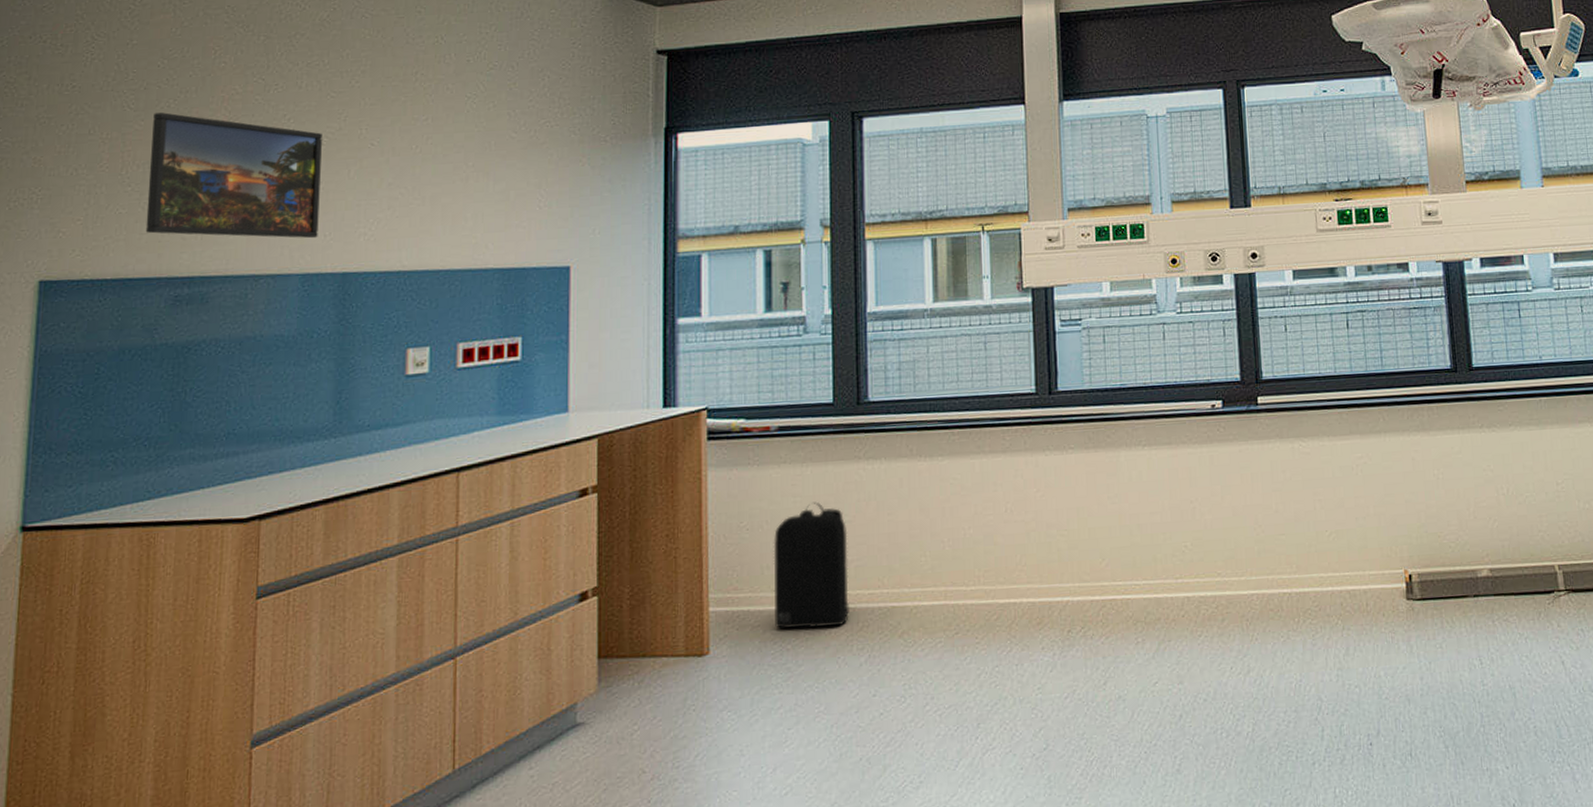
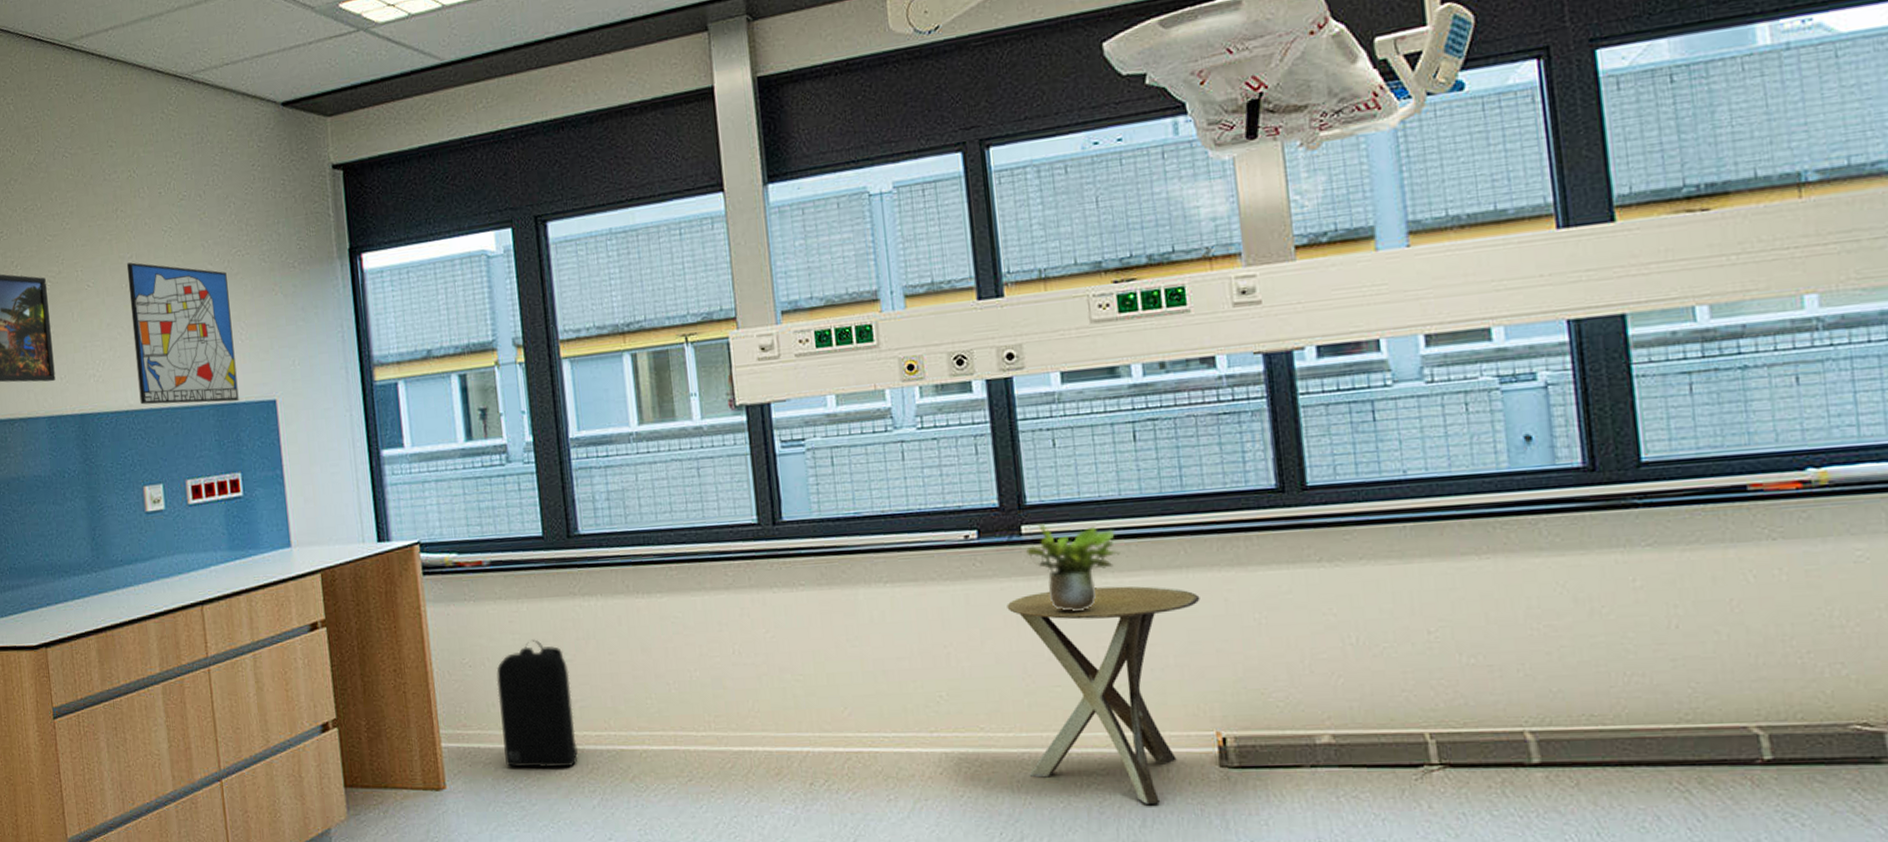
wall art: none [416,125,531,267] -> present [126,262,239,405]
side table: none [1243,448,1394,635] -> present [1006,586,1200,804]
potted plant: none [1260,395,1335,470] -> present [1025,523,1121,612]

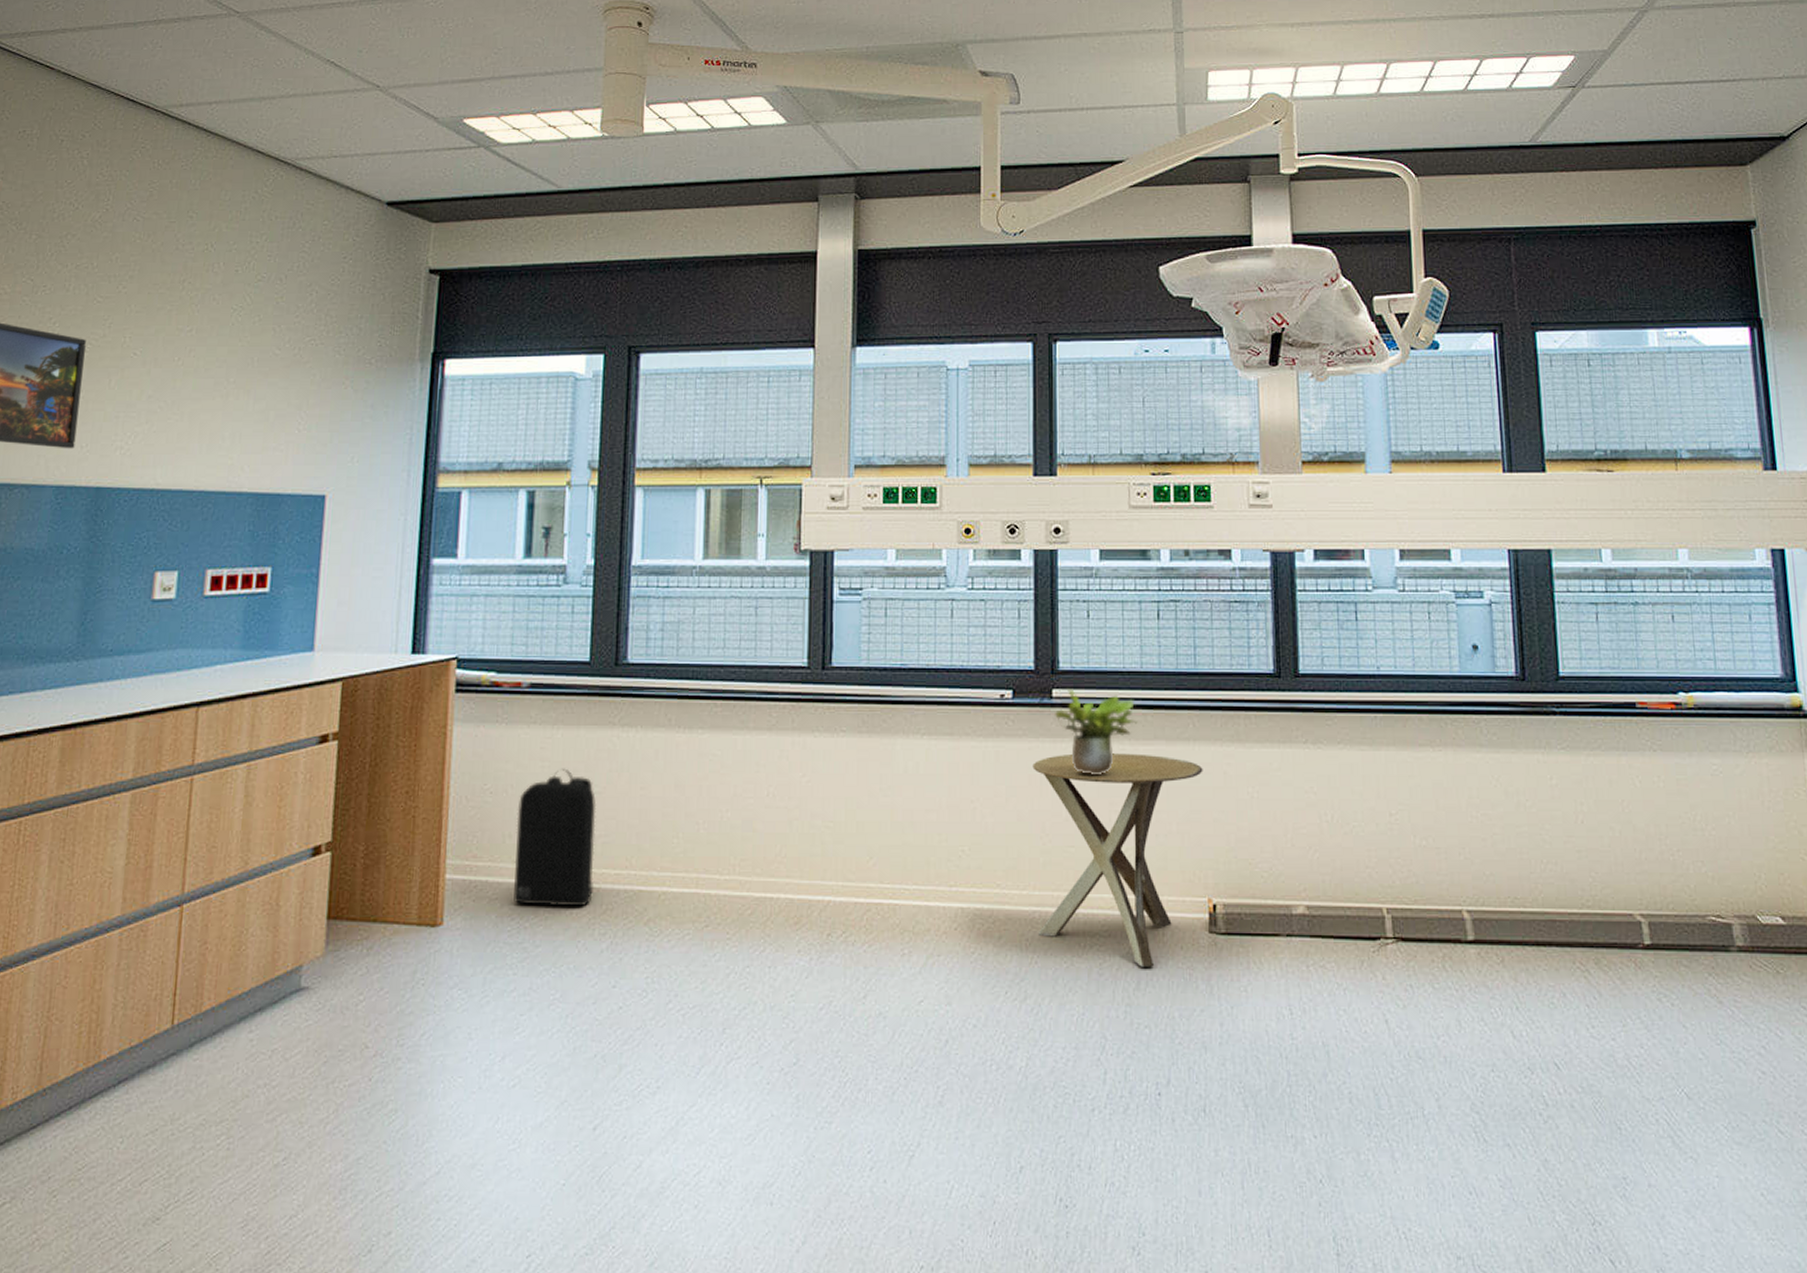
wall art: present [126,262,239,405] -> none [170,336,295,491]

